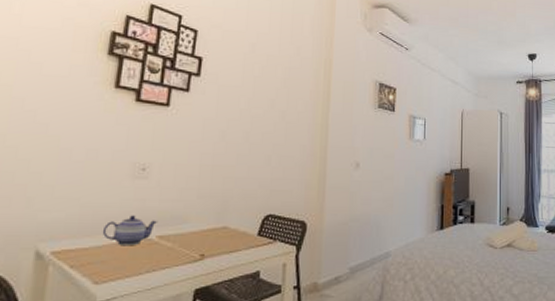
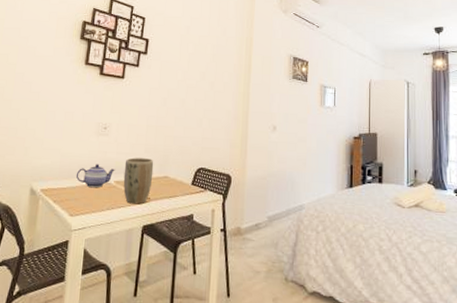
plant pot: none [168,205,209,264] -> present [123,157,154,204]

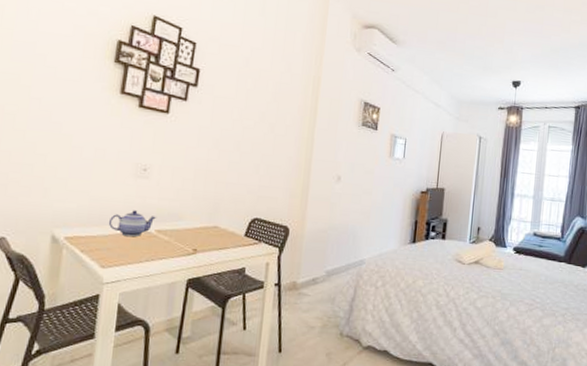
plant pot: present [123,157,154,204] -> none [165,204,202,256]

